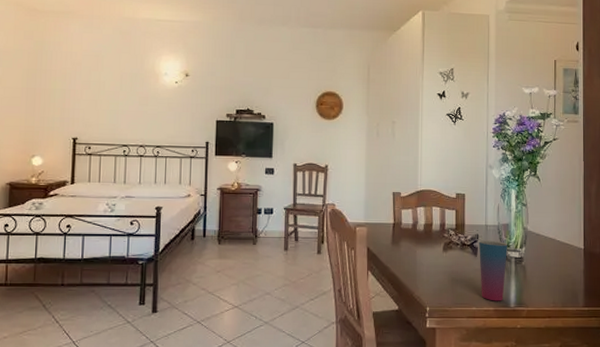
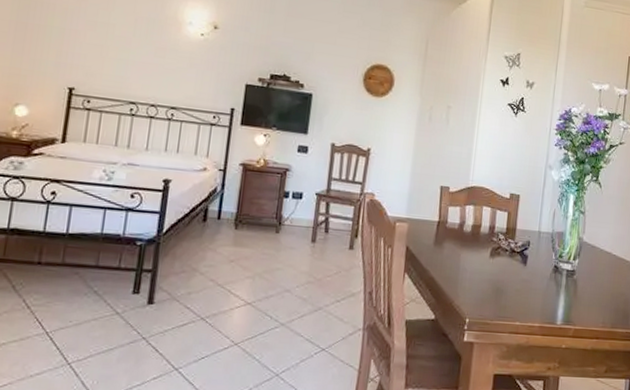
cup: present [478,240,507,301] -> none [526,248,560,317]

